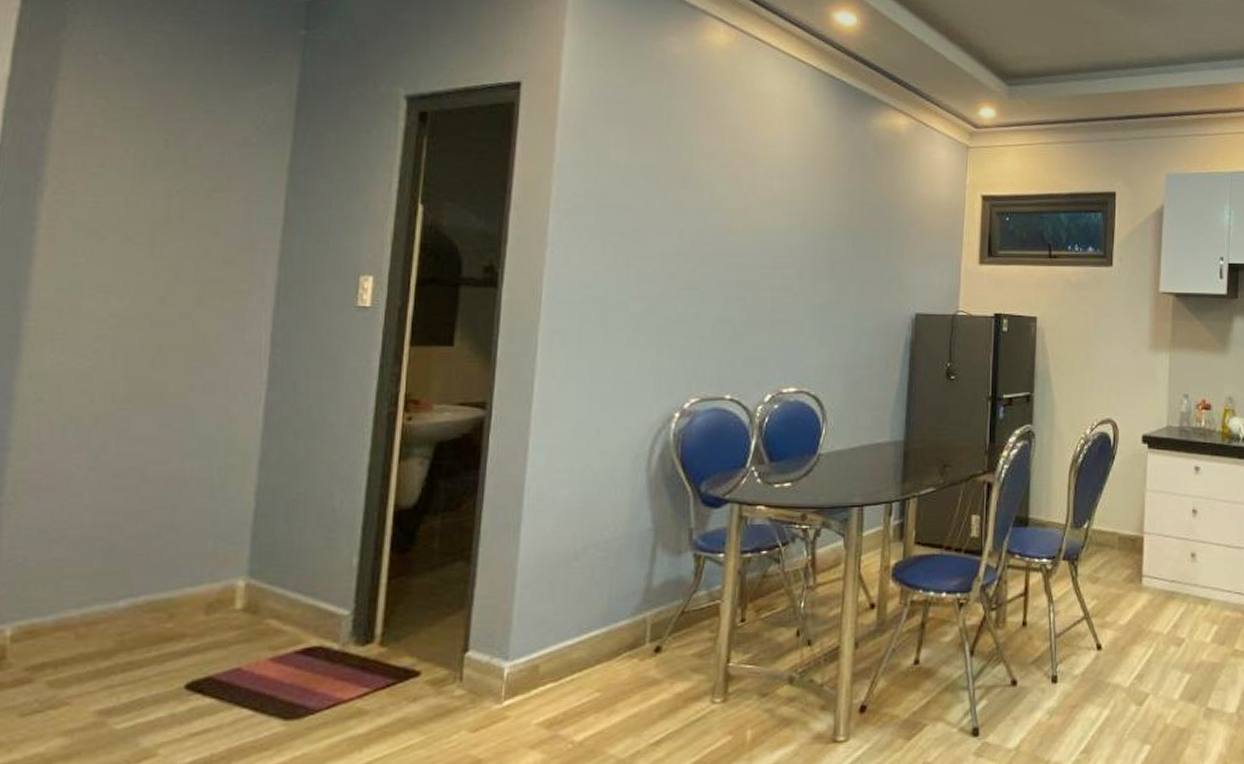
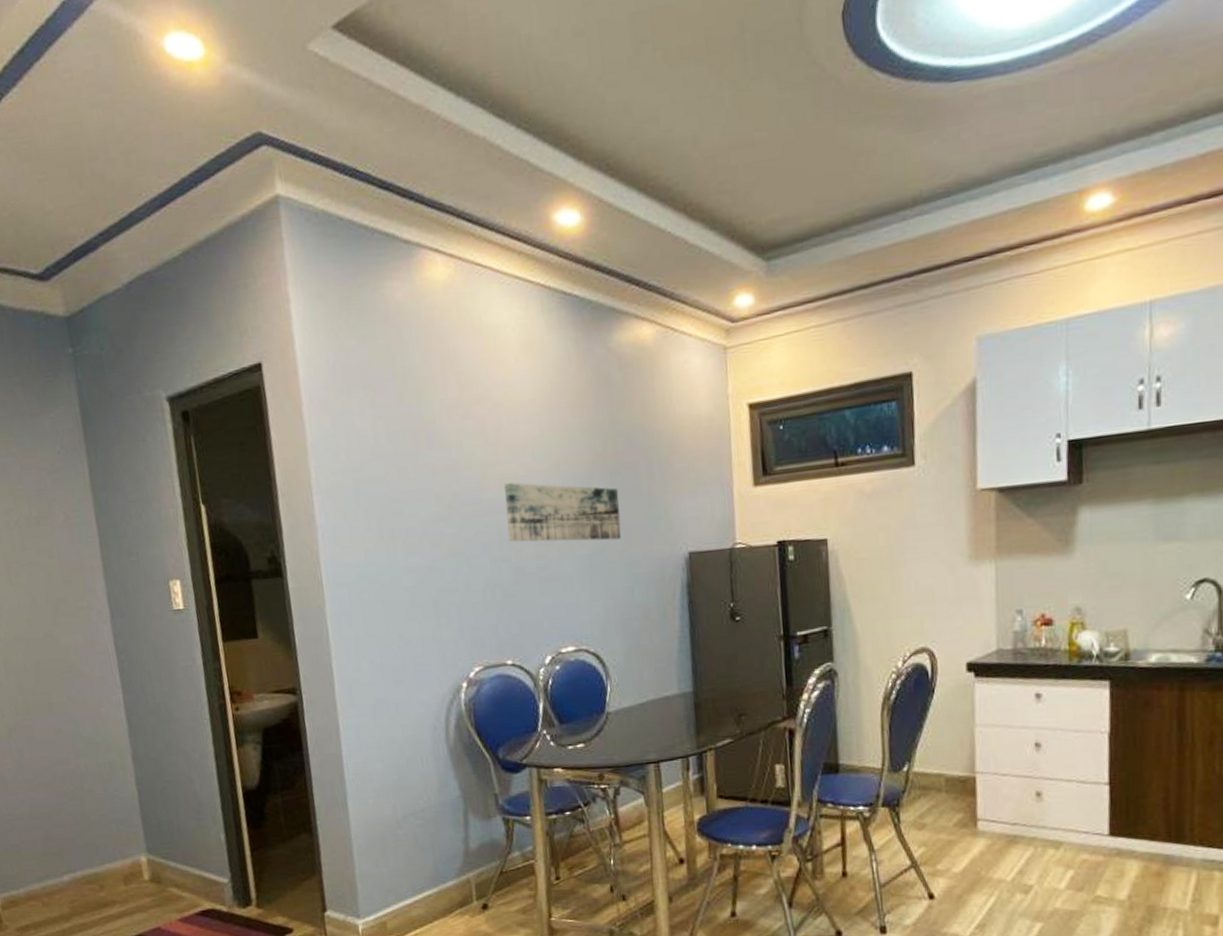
wall art: none [746,230,859,294] -> present [504,482,622,542]

